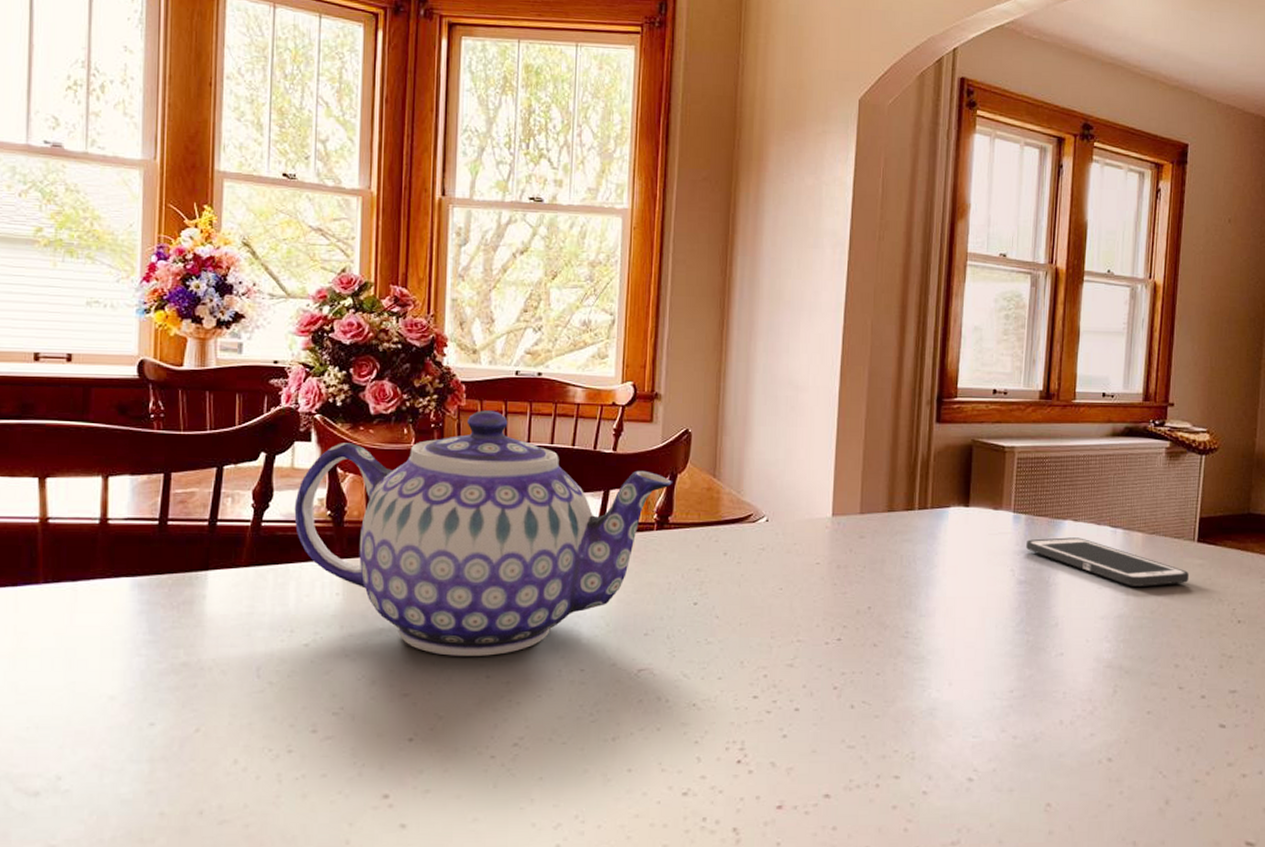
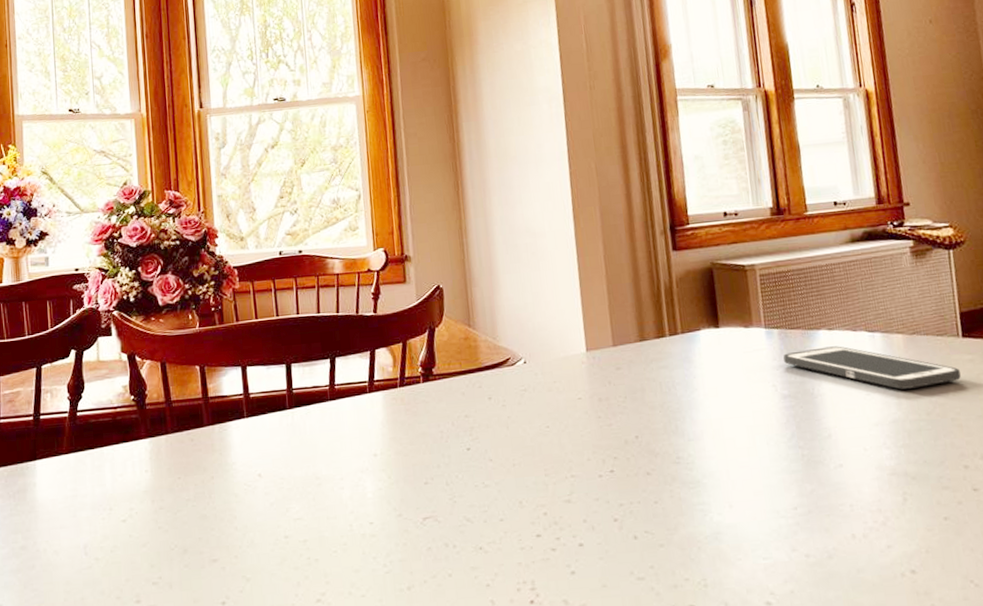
teapot: present [294,410,673,656] -> none [103,289,432,520]

